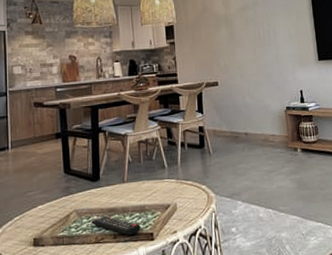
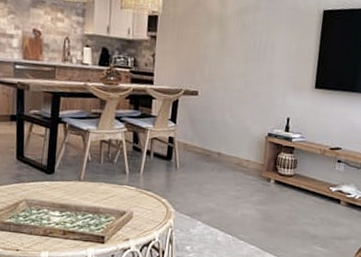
remote control: present [91,215,141,236] -> none [40,210,92,235]

